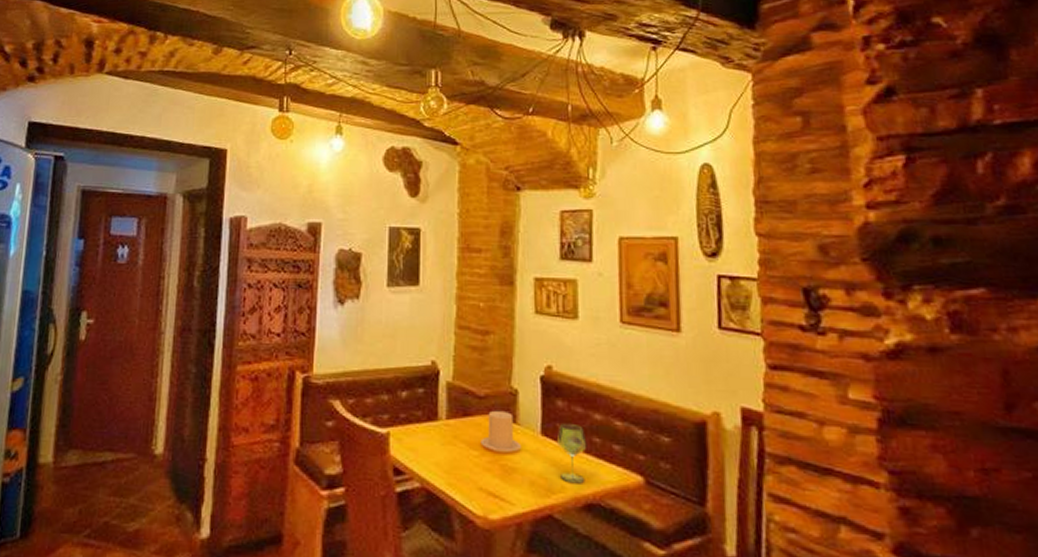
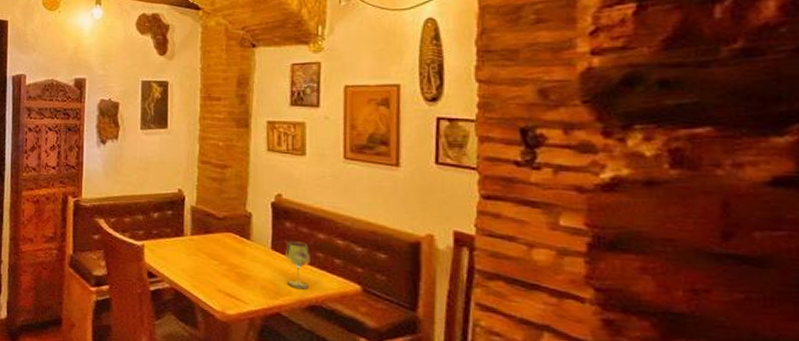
candle: present [480,410,522,454] -> none [219,229,255,264]

